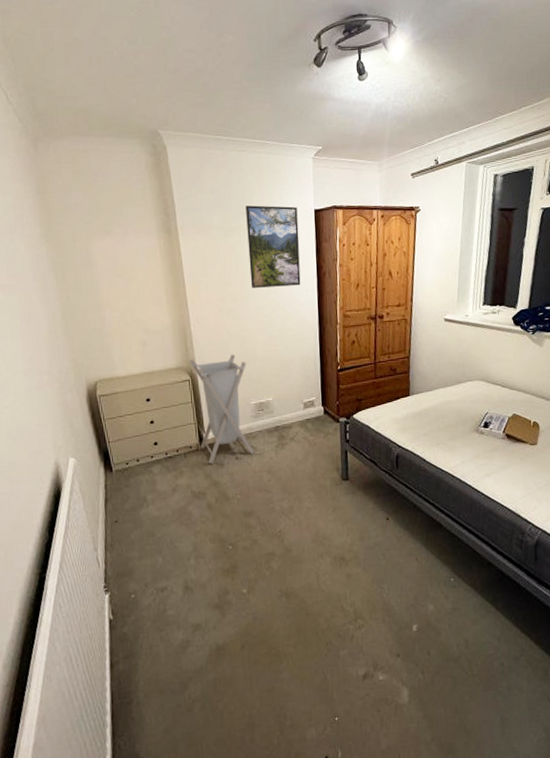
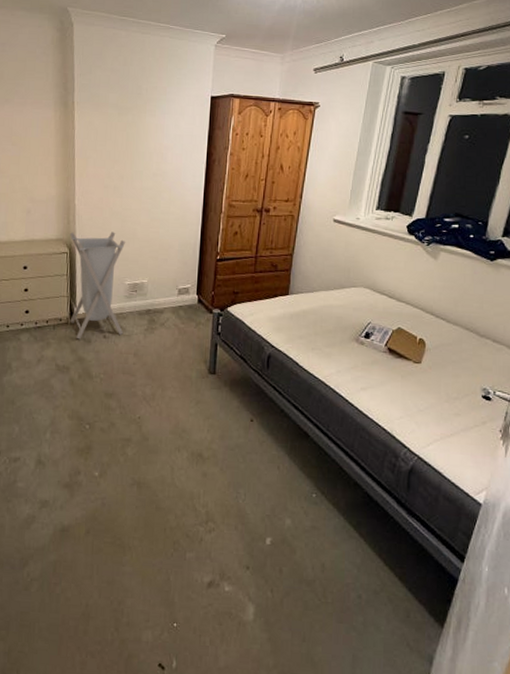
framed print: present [246,205,301,288] -> none [139,87,194,170]

